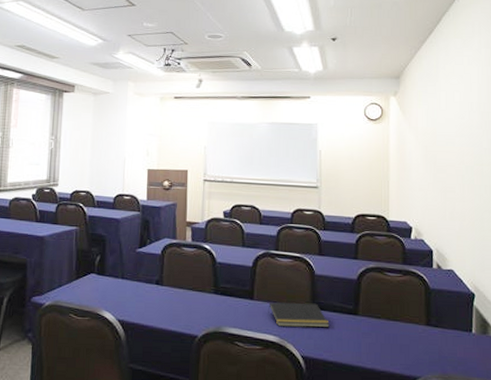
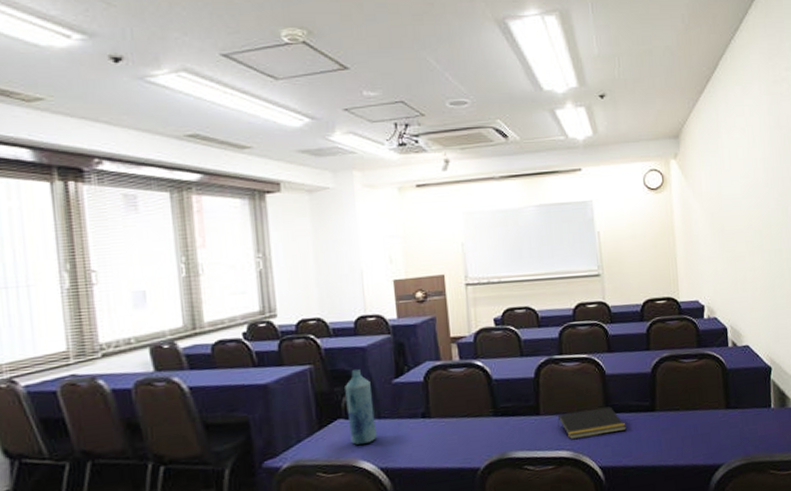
bottle: none [98,235,120,297] -> present [345,368,378,445]

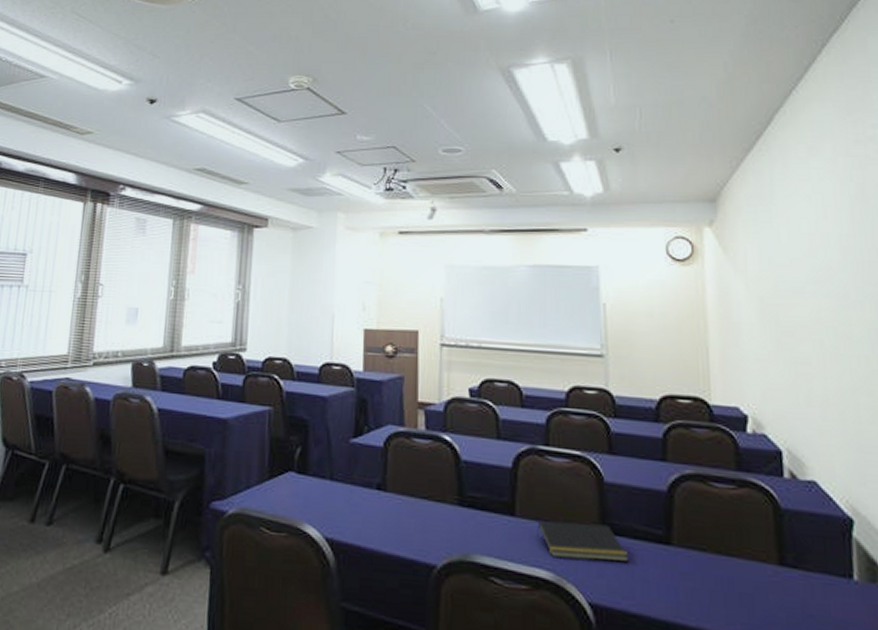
bottle: present [345,368,378,445] -> none [299,419,328,506]

